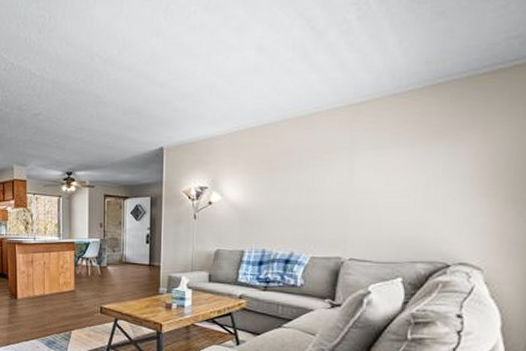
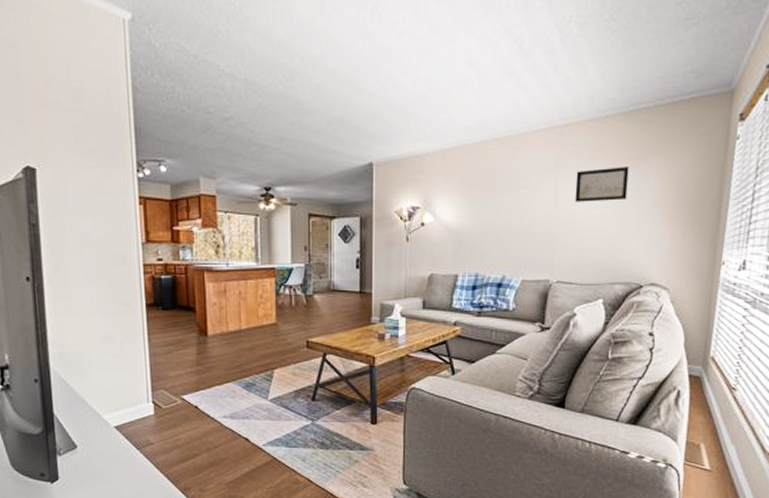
wall art: none [371,141,436,179] -> present [574,167,629,202]

